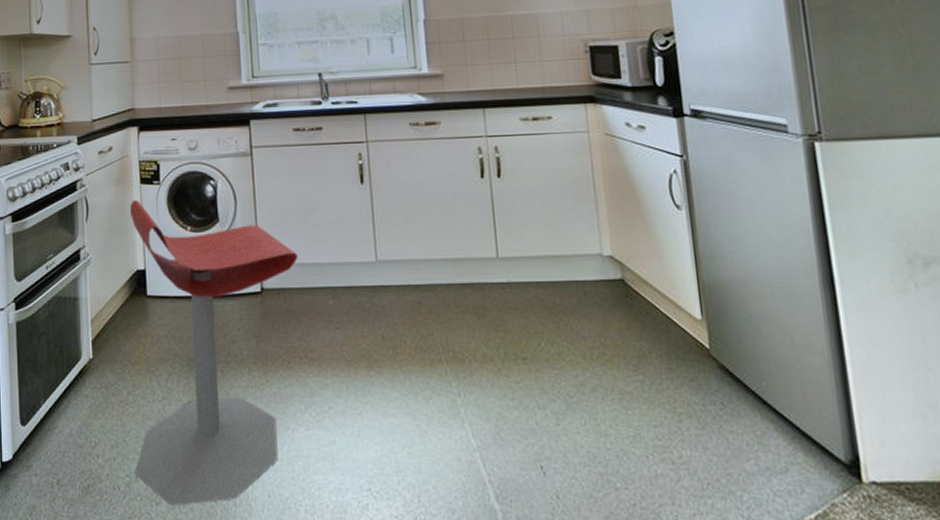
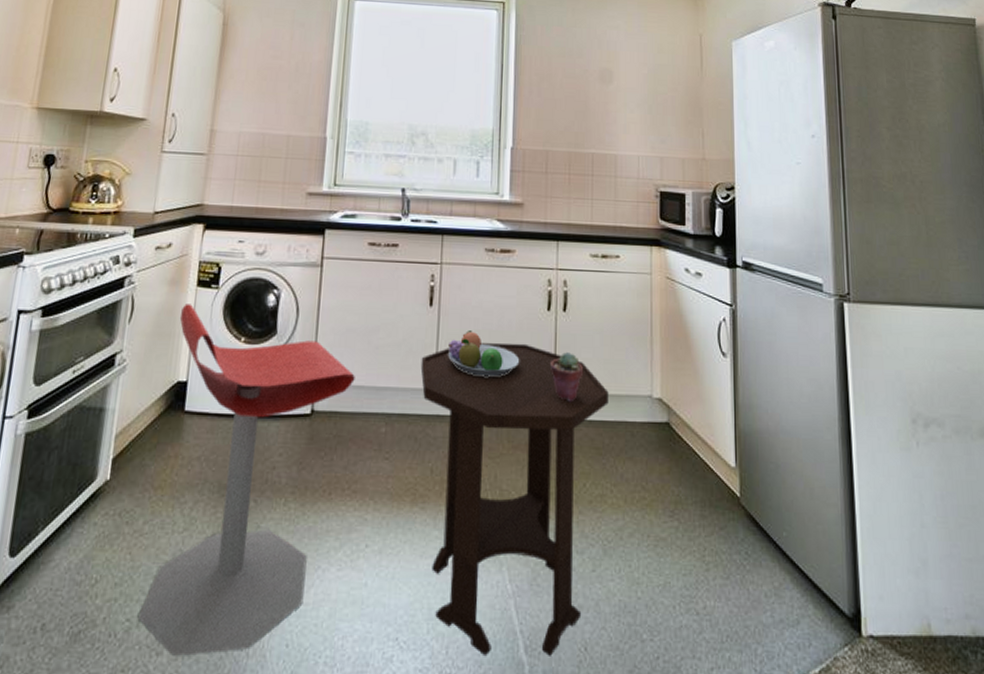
side table: none [359,212,556,505] -> present [420,342,609,657]
fruit bowl: none [384,204,458,247] -> present [448,330,520,377]
potted succulent: none [490,217,526,266] -> present [550,352,584,402]

